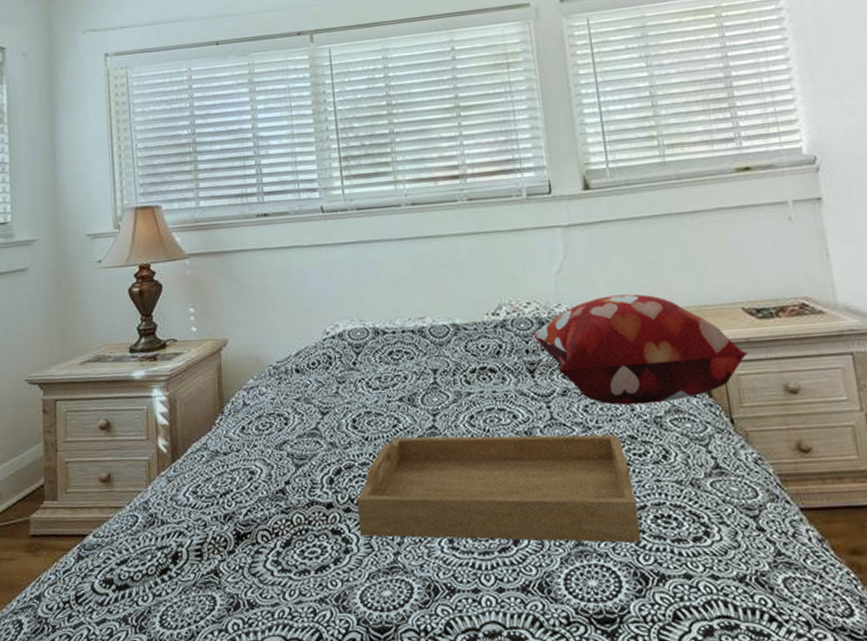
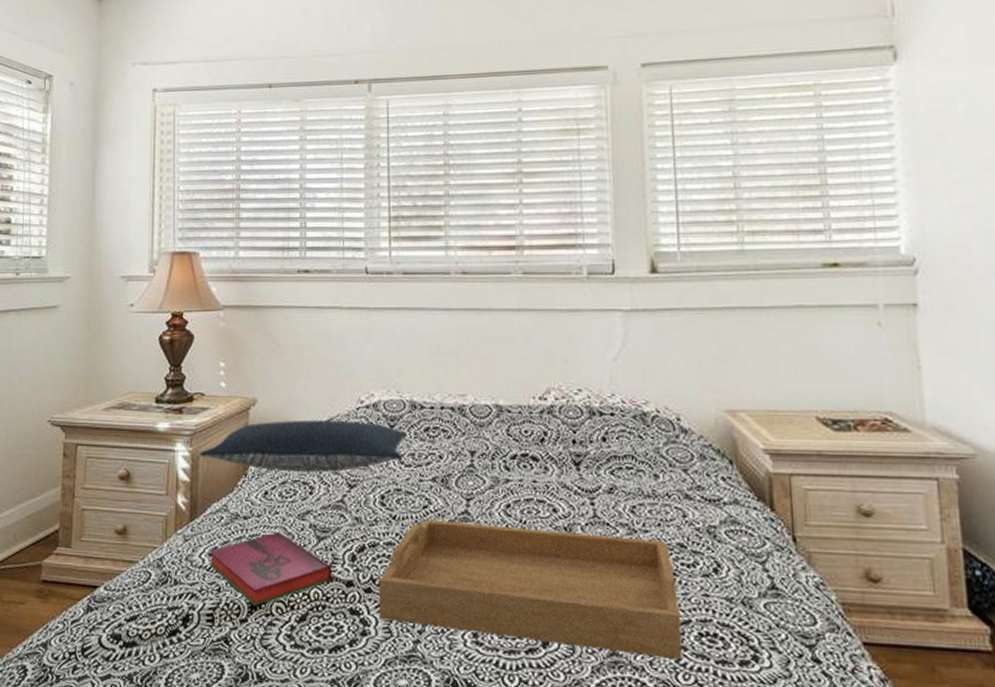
pillow: none [177,352,374,406] -> present [200,419,409,472]
hardback book: none [193,464,312,537] -> present [209,532,332,606]
decorative pillow: present [534,294,748,405] -> none [583,390,818,512]

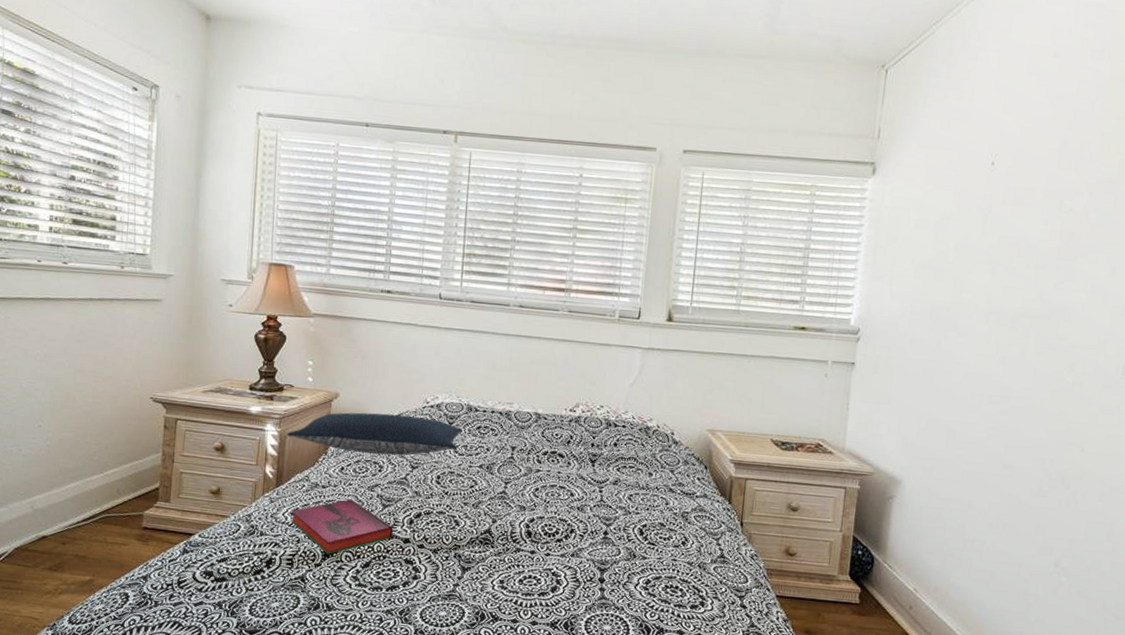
serving tray: present [378,519,683,659] -> none [429,495,655,603]

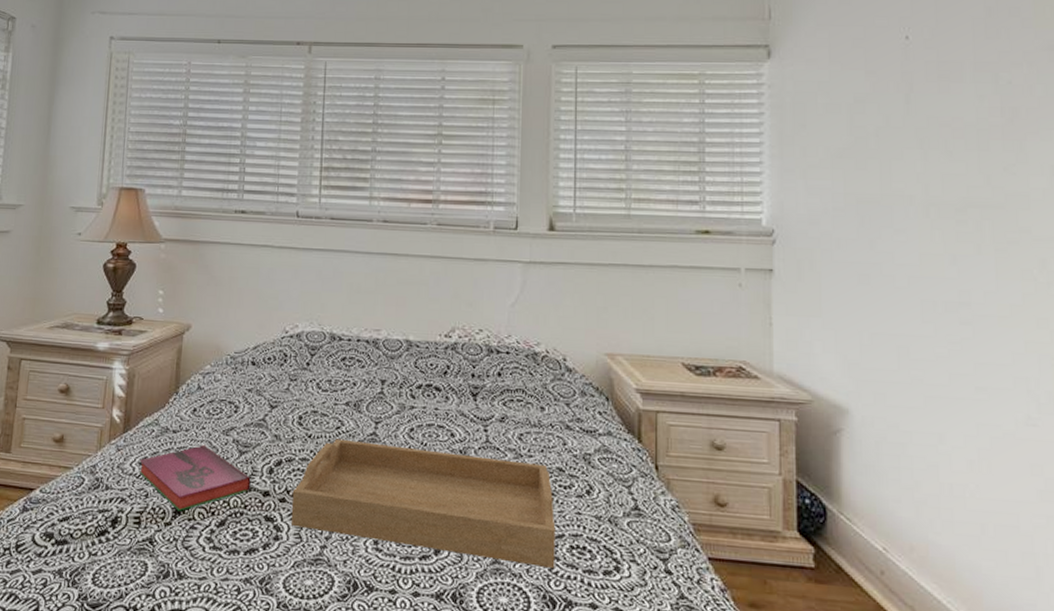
pillow: present [287,412,464,455] -> none [136,345,327,393]
serving tray: none [429,495,655,603] -> present [291,438,556,568]

